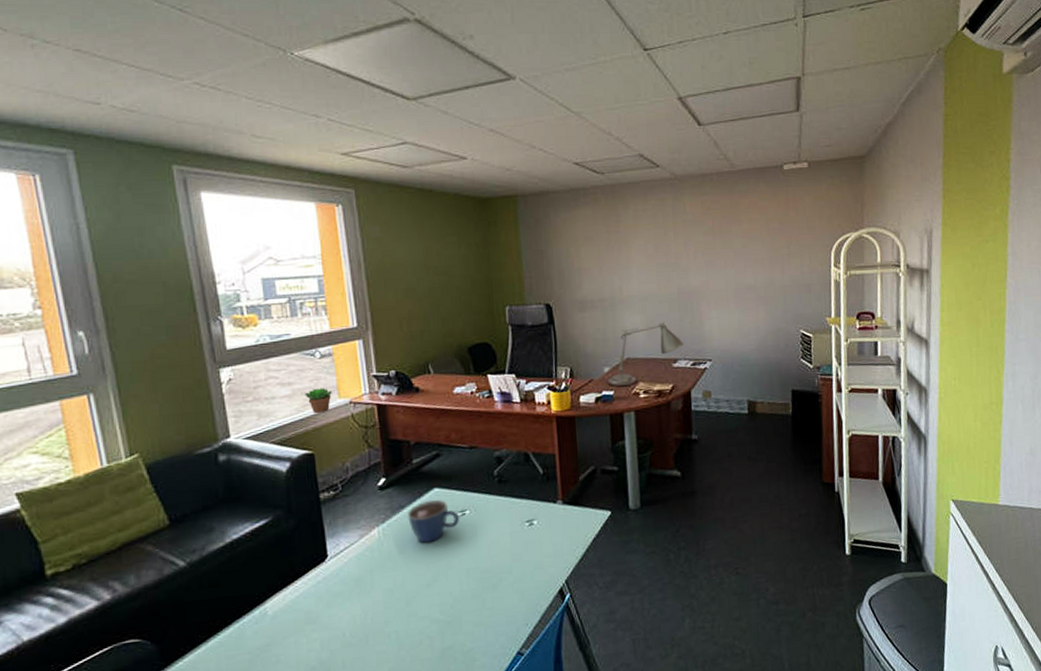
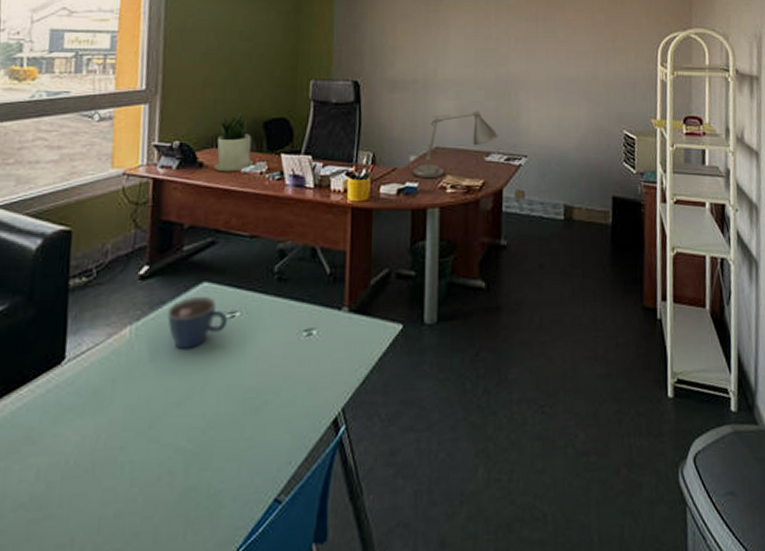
succulent plant: present [305,388,332,414] -> none [73,155,105,185]
planter: none [426,341,465,395] -> present [213,113,255,172]

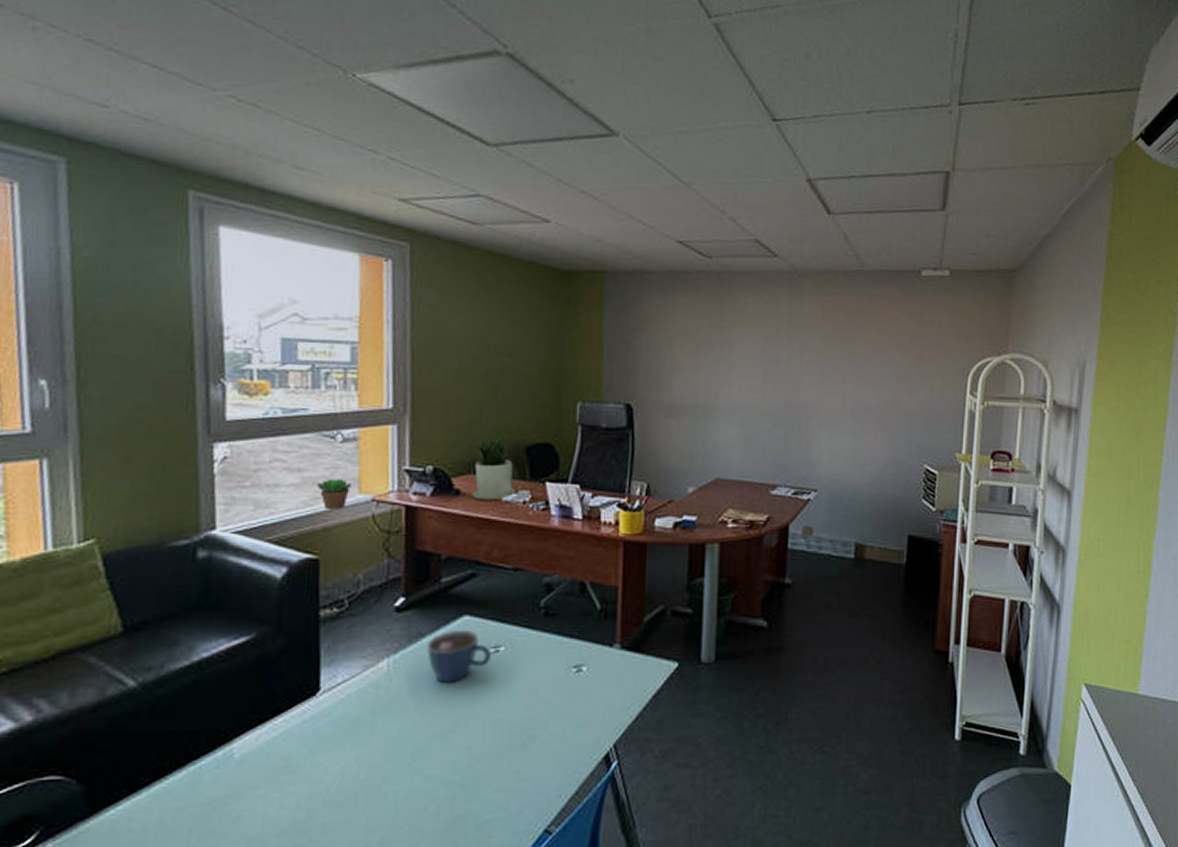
succulent plant: none [73,155,105,185] -> present [317,479,351,511]
desk lamp: present [412,110,498,179] -> none [690,439,786,512]

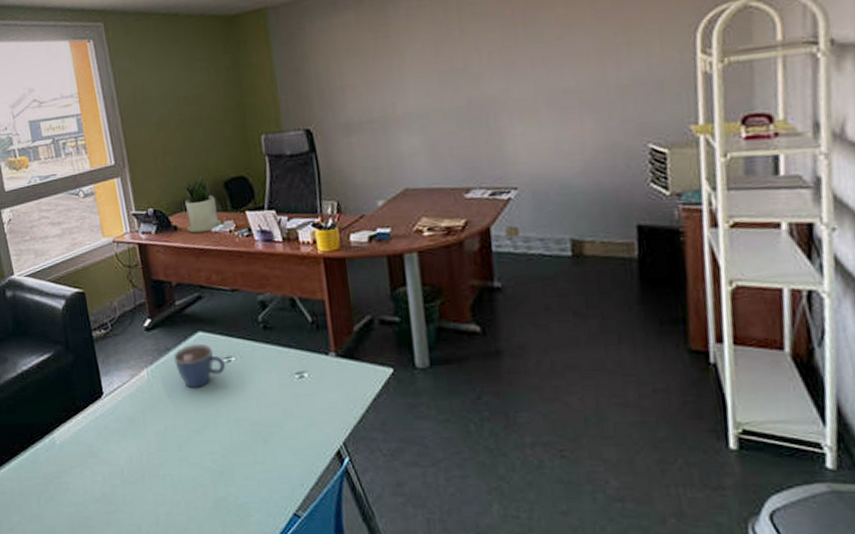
succulent plant: present [317,479,351,511] -> none [72,227,97,253]

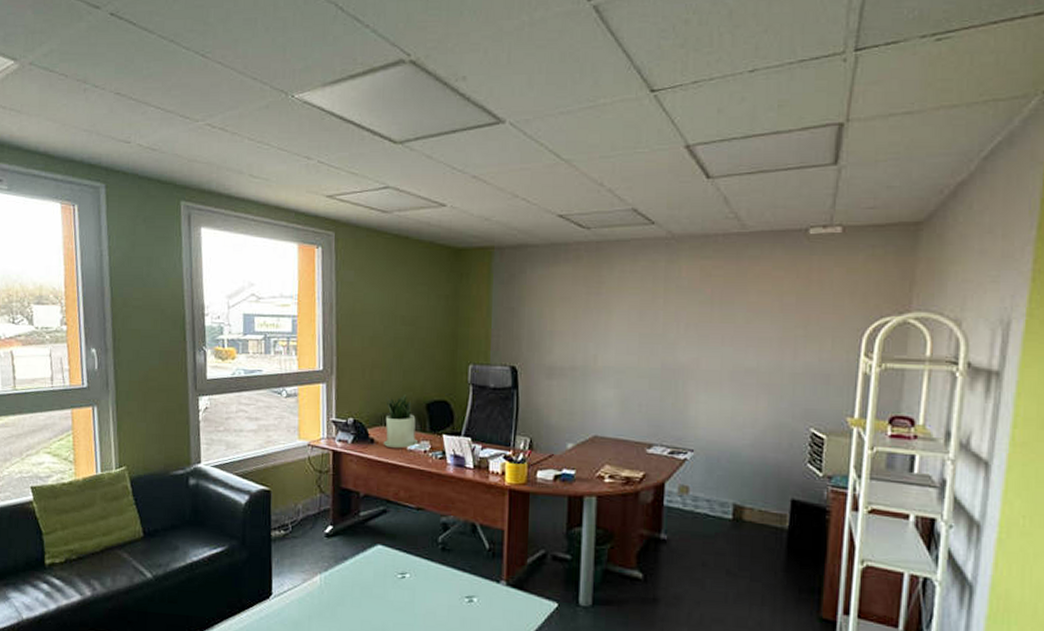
cup: present [173,343,226,388] -> none [348,555,400,600]

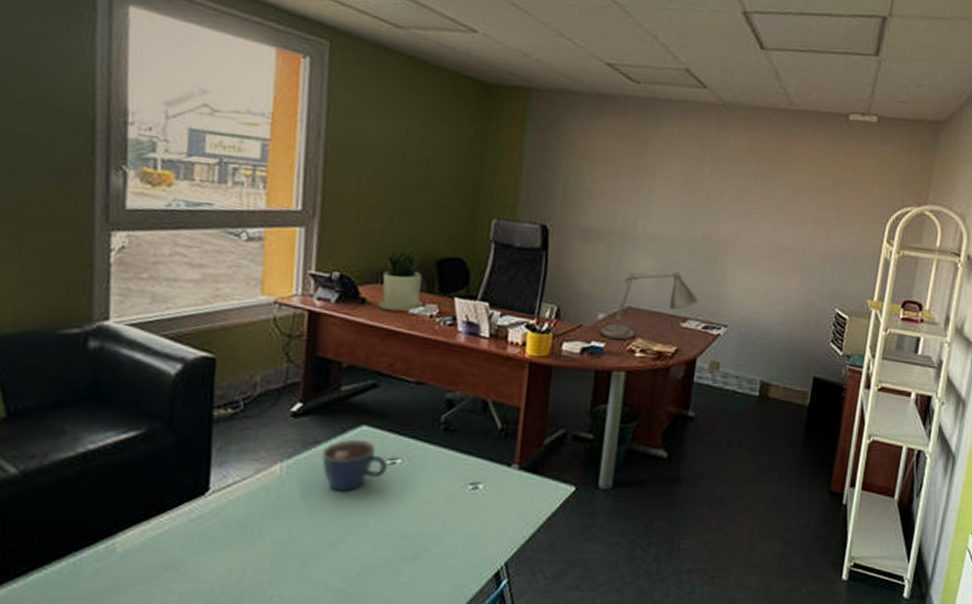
cup: none [348,555,400,600] -> present [320,438,389,491]
desk lamp: none [569,400,662,468] -> present [599,271,698,341]

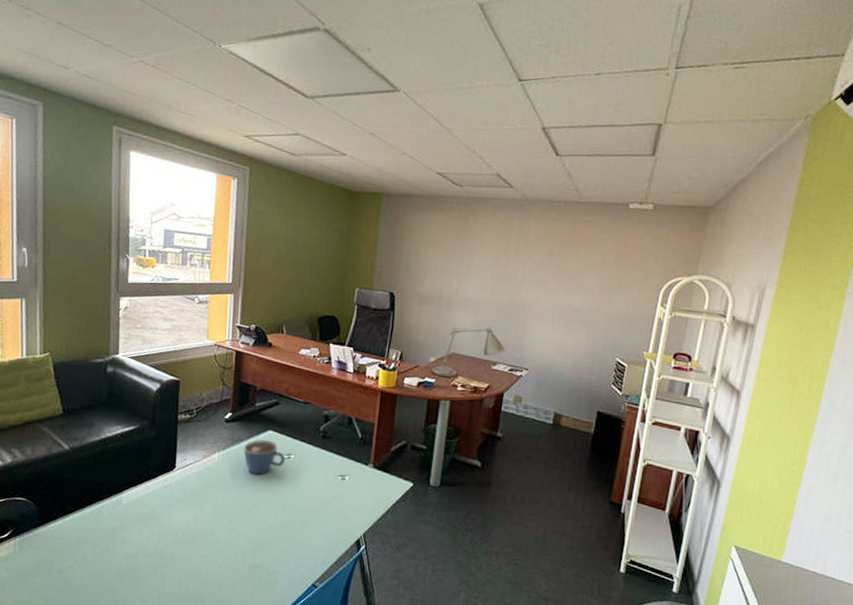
planter: present [377,247,424,313] -> none [279,308,310,354]

